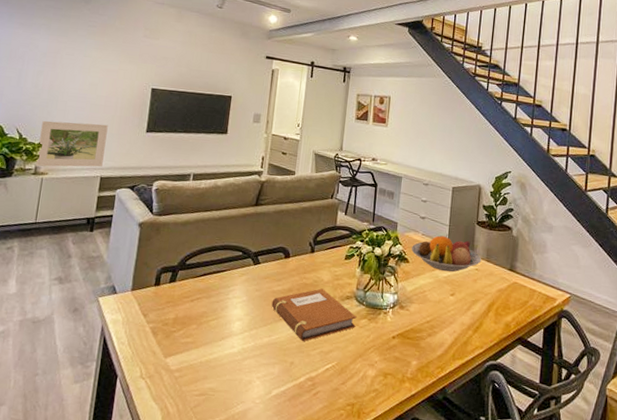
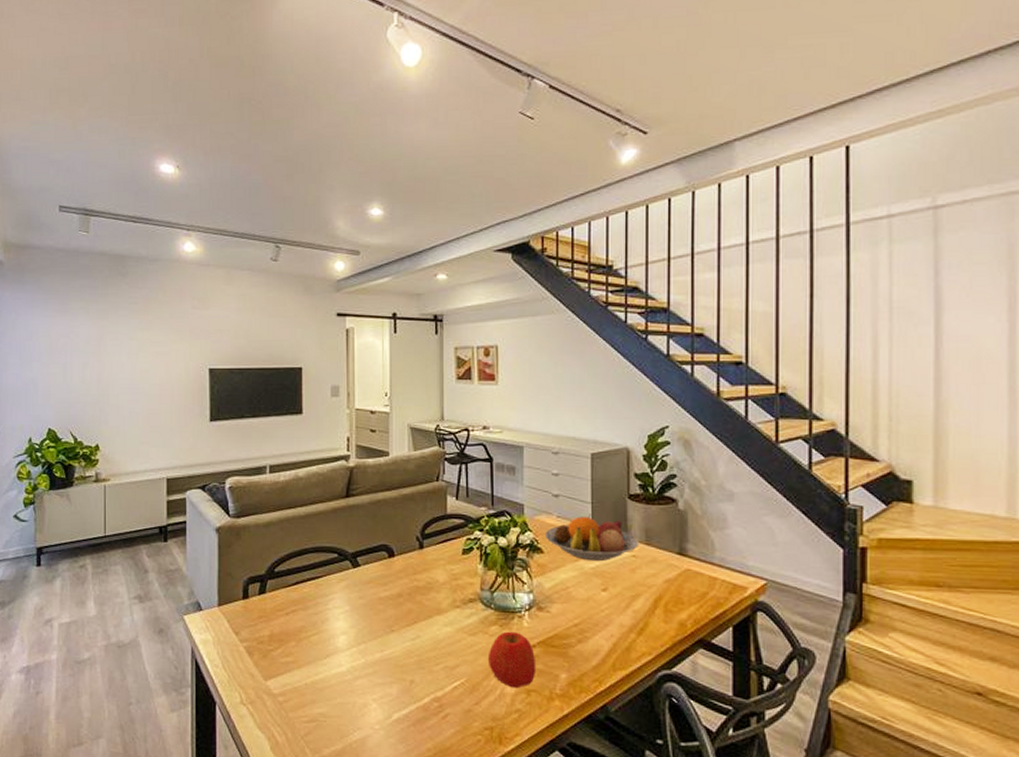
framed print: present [36,121,108,167] -> none [96,417,167,473]
notebook: present [271,288,357,341] -> none [379,591,485,655]
apple: none [356,324,394,372] -> present [487,631,537,689]

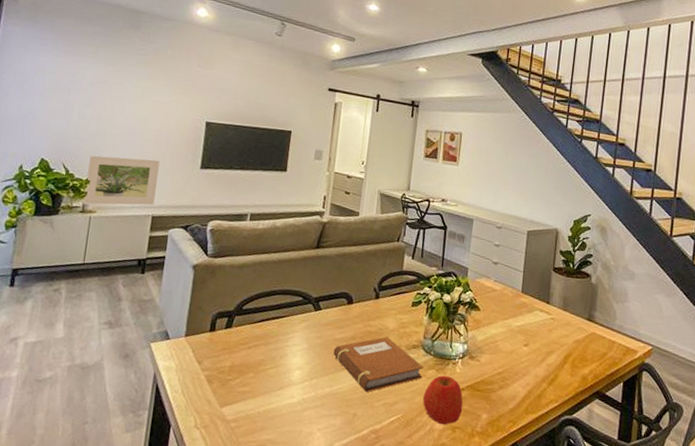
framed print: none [96,417,167,473] -> present [83,155,160,206]
notebook: none [379,591,485,655] -> present [333,336,424,392]
fruit bowl: present [544,514,640,562] -> none [482,280,558,321]

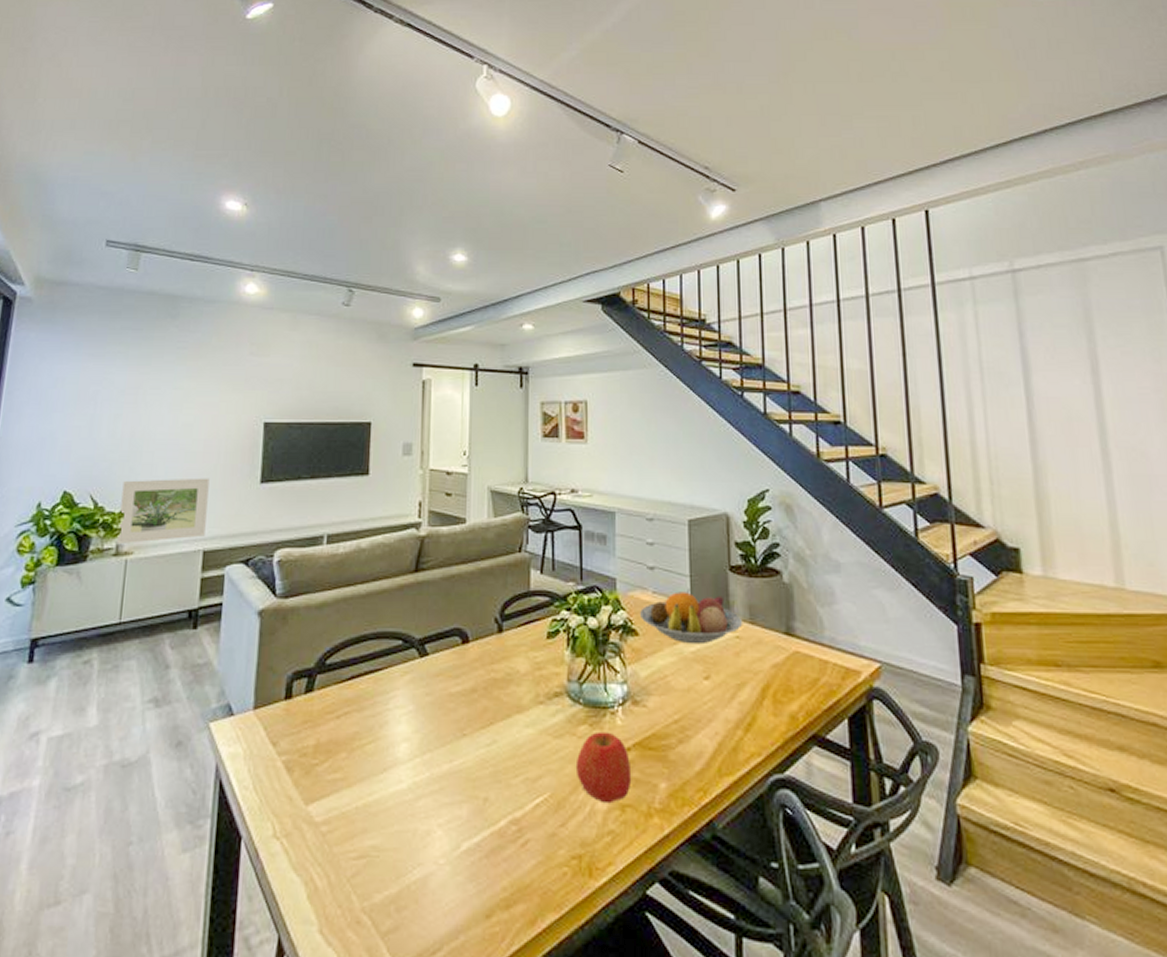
notebook: present [333,336,424,392] -> none [449,684,572,765]
fruit bowl: none [482,280,558,321] -> present [639,588,743,645]

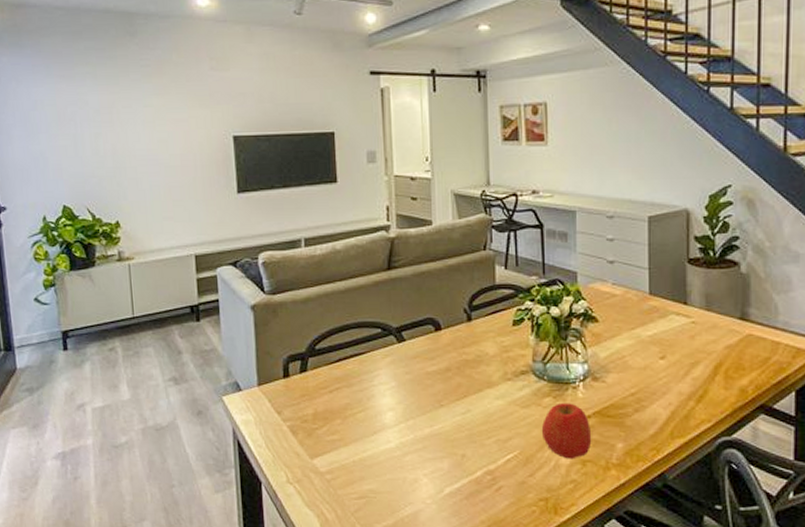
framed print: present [117,478,210,545] -> none [114,190,194,251]
fruit bowl: present [639,588,743,645] -> none [599,280,699,329]

